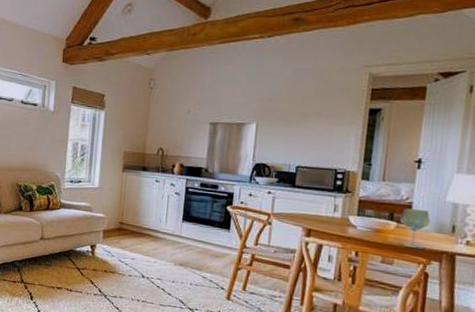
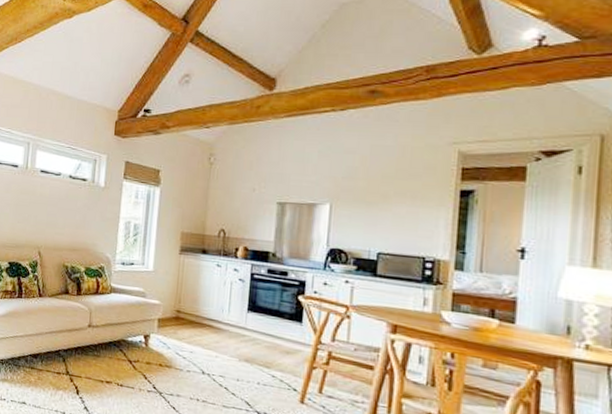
wine glass: present [400,208,431,250] -> none [503,303,540,353]

